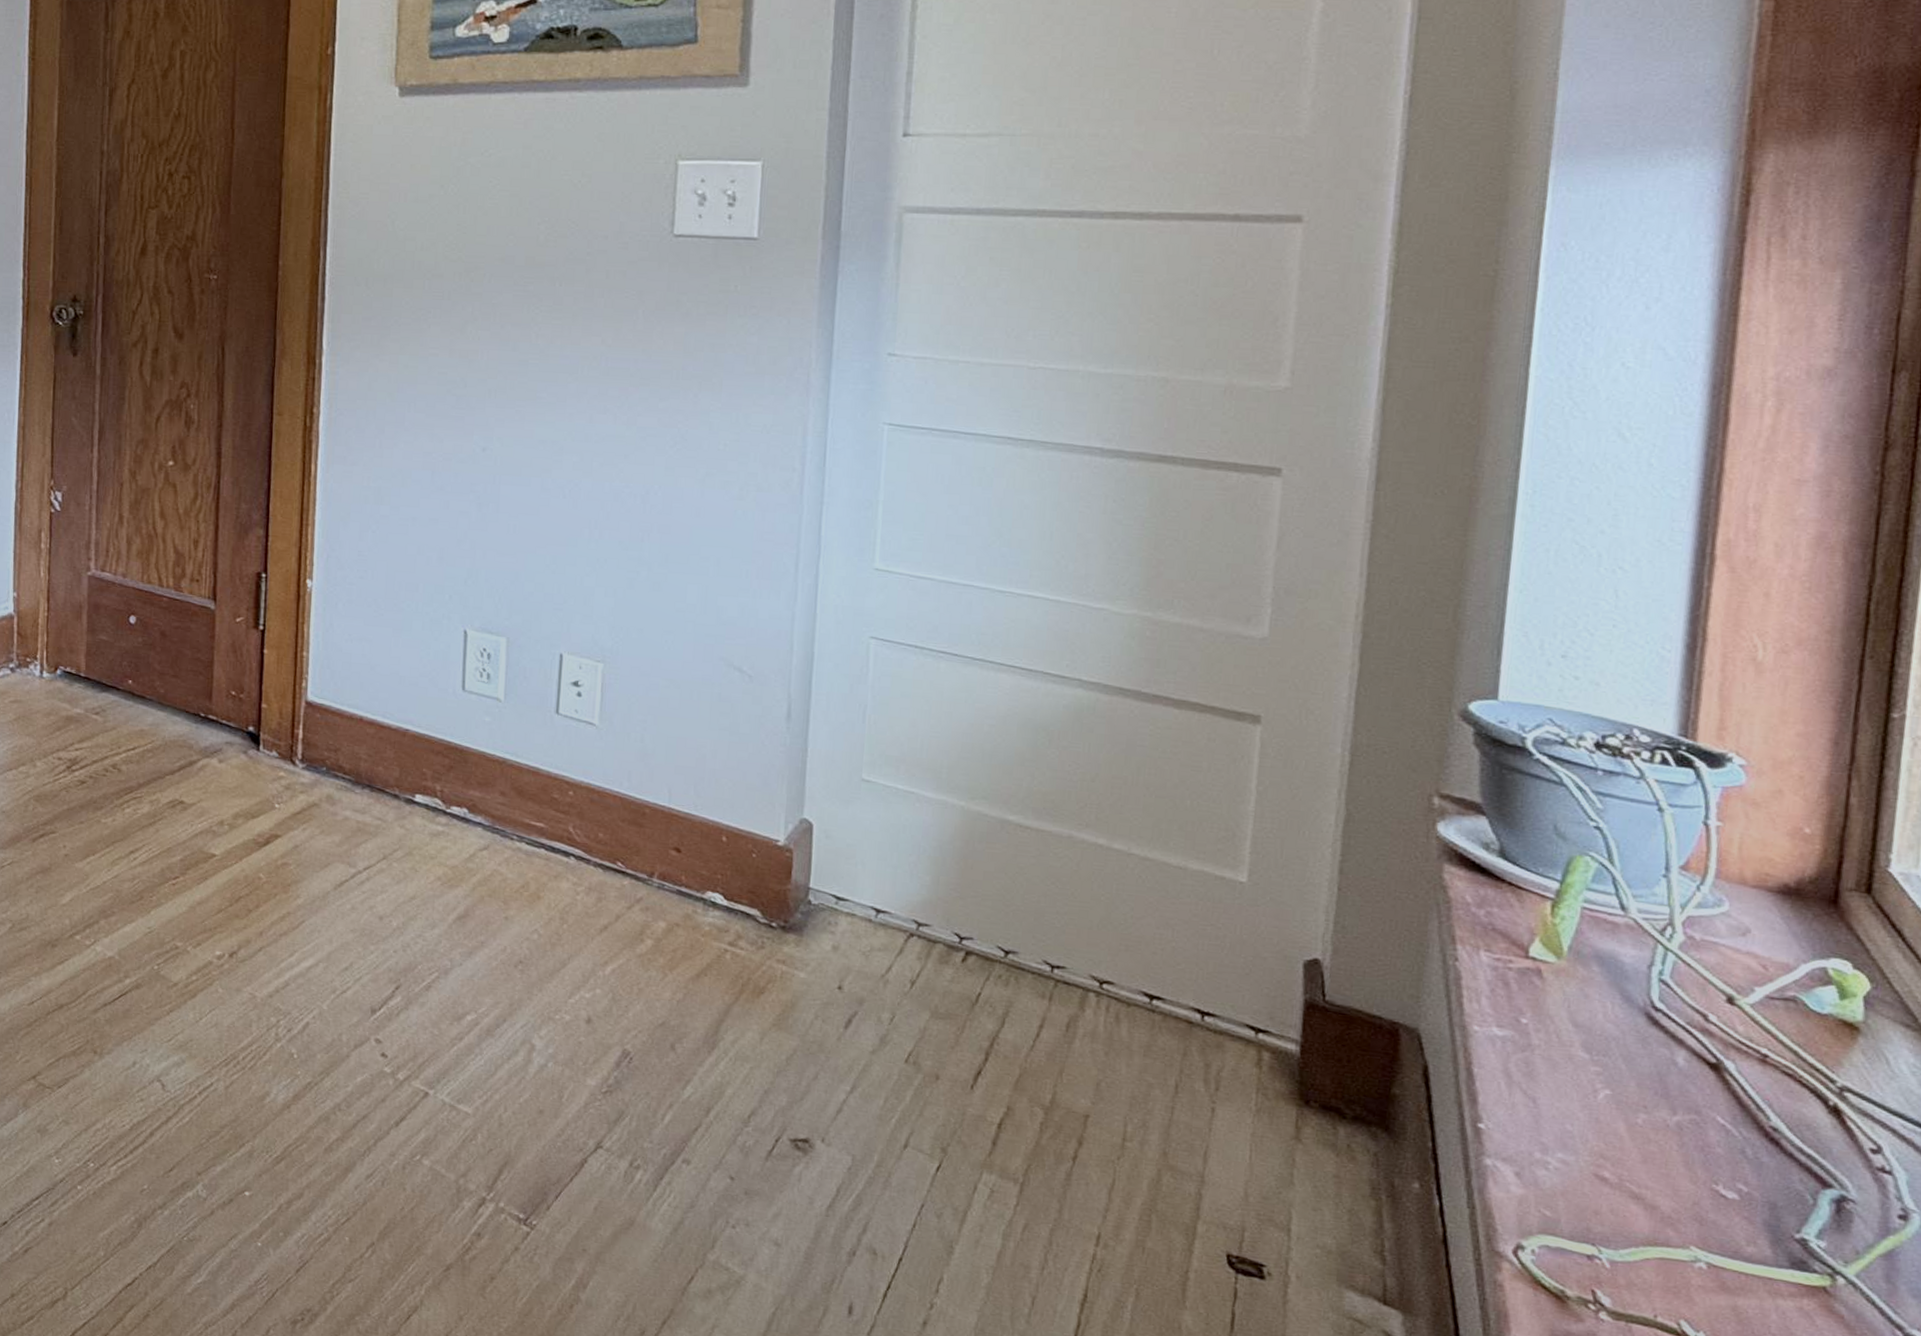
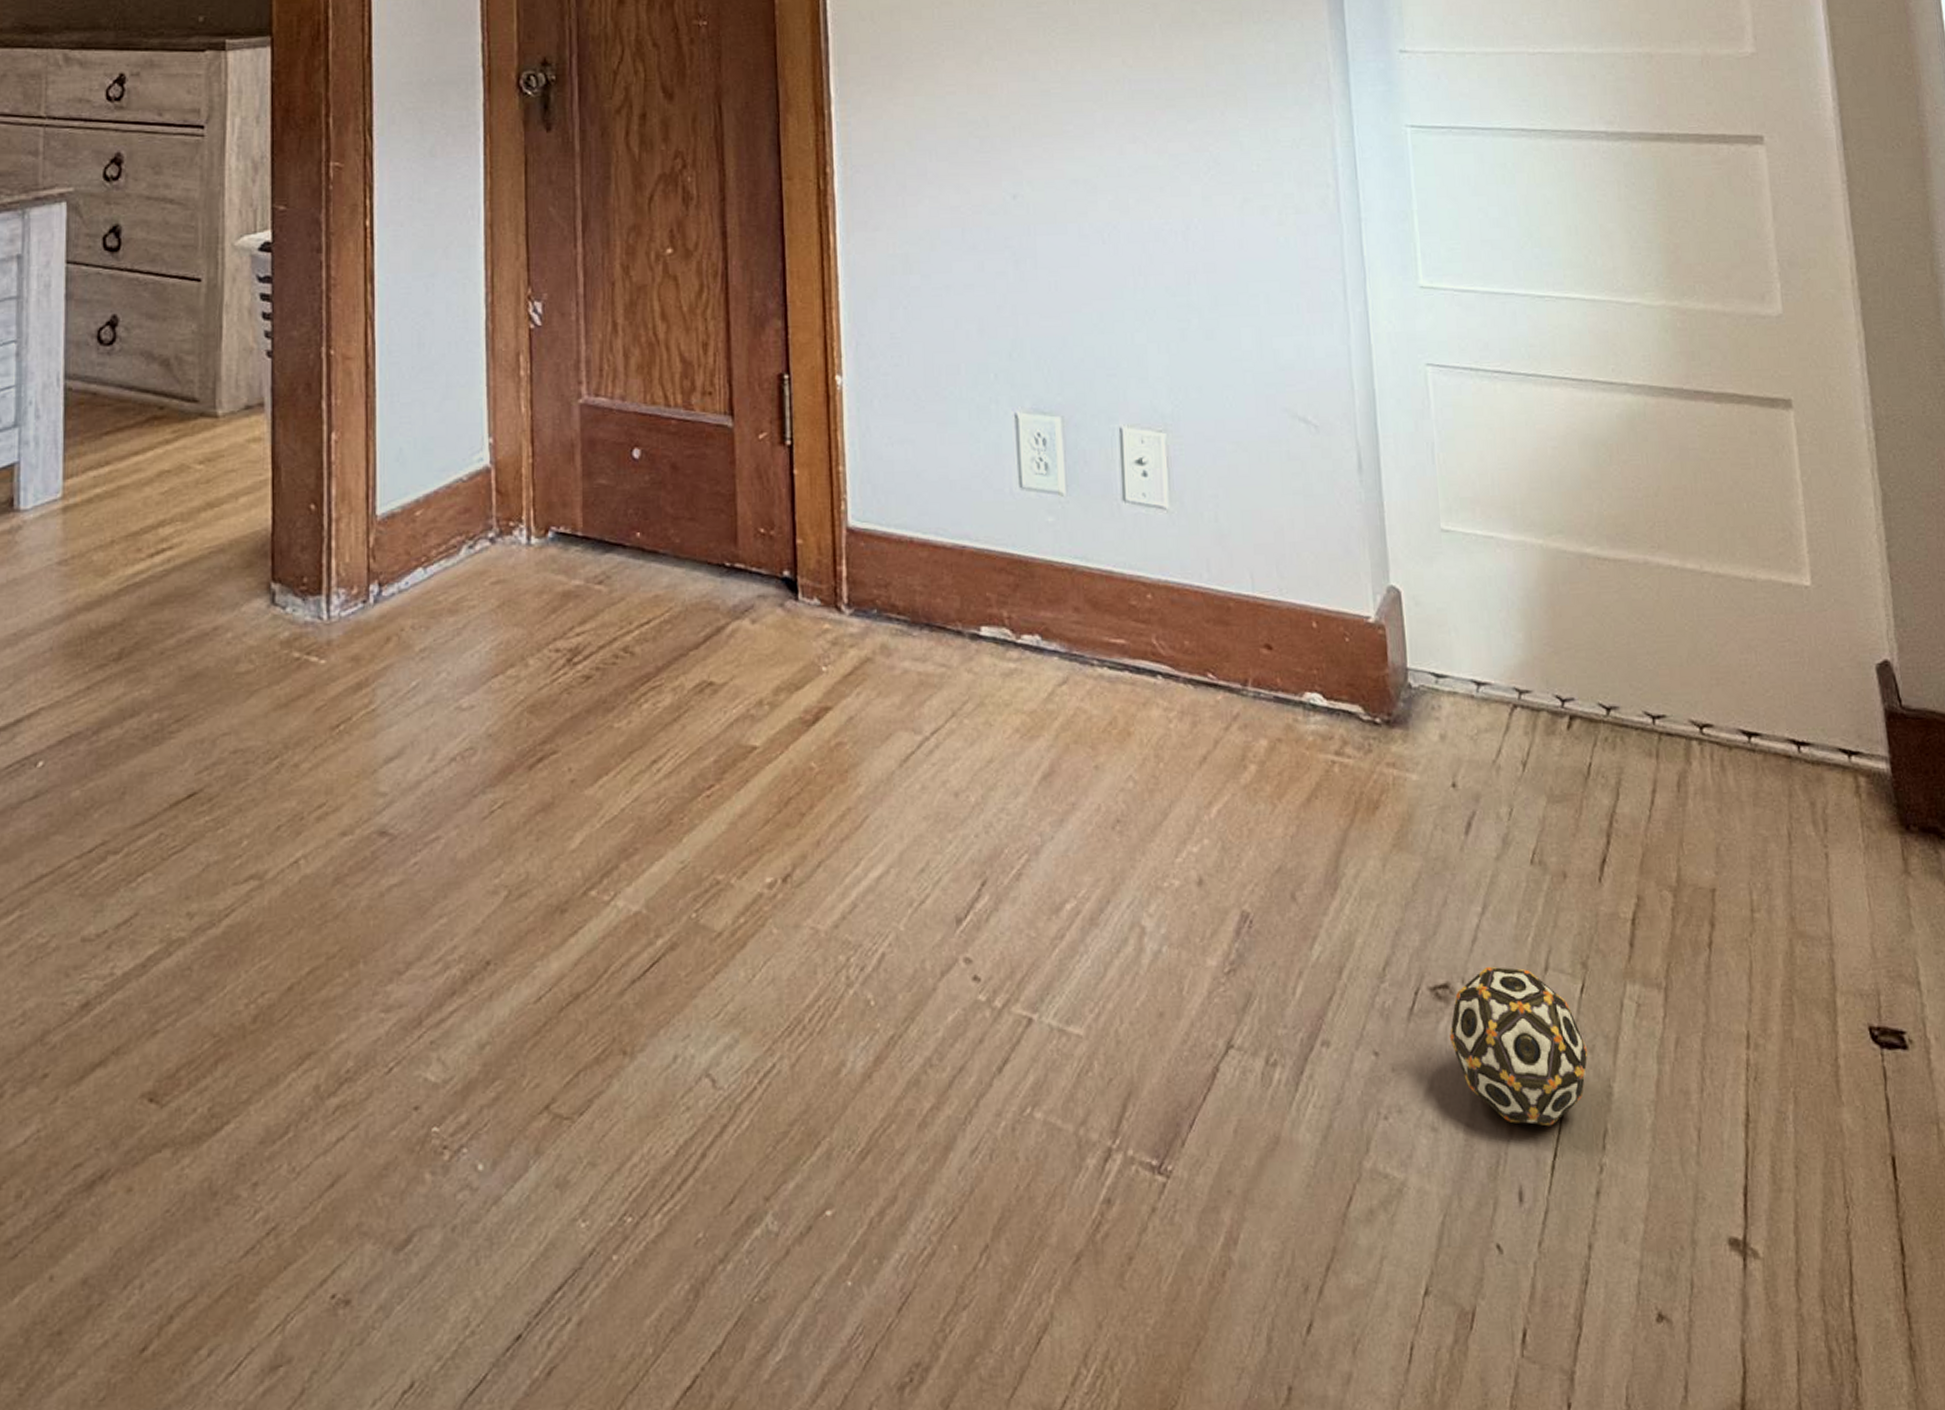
decorative ball: none [803,1133,935,1265] -> present [1450,966,1588,1127]

